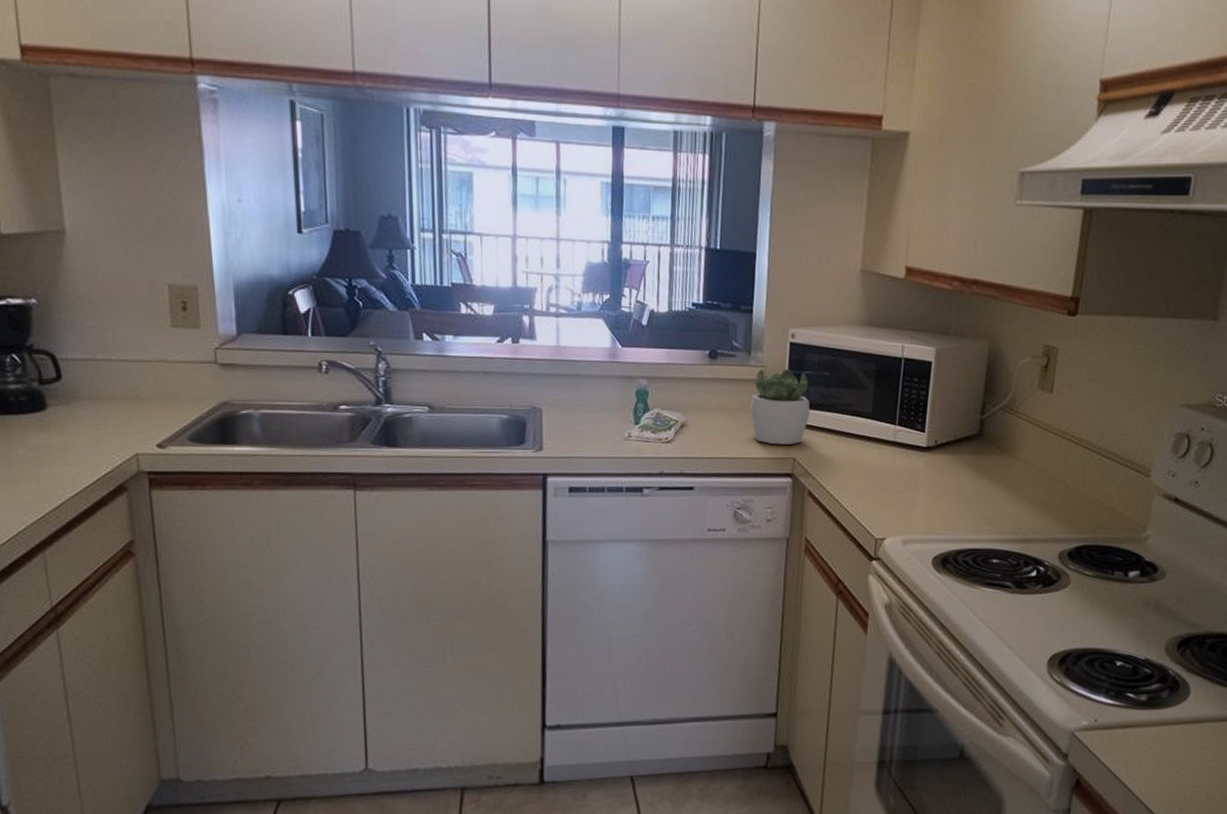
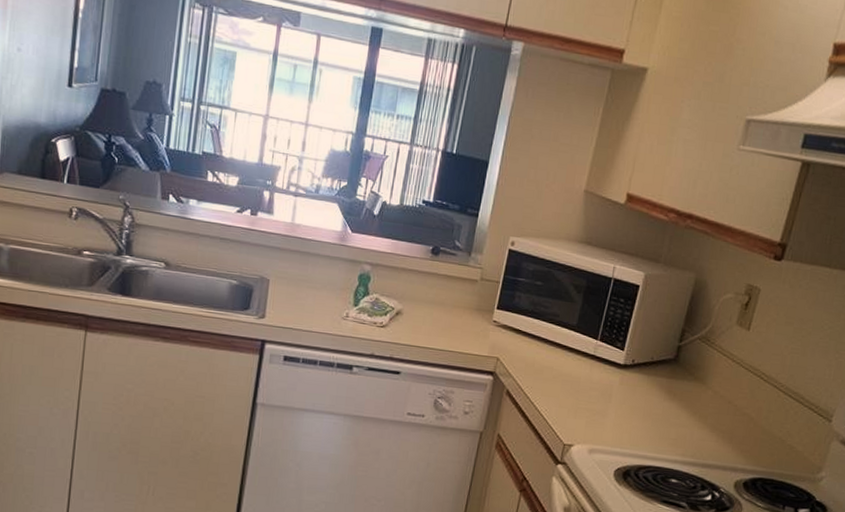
succulent plant: present [749,369,810,445] -> none [462,270,521,345]

